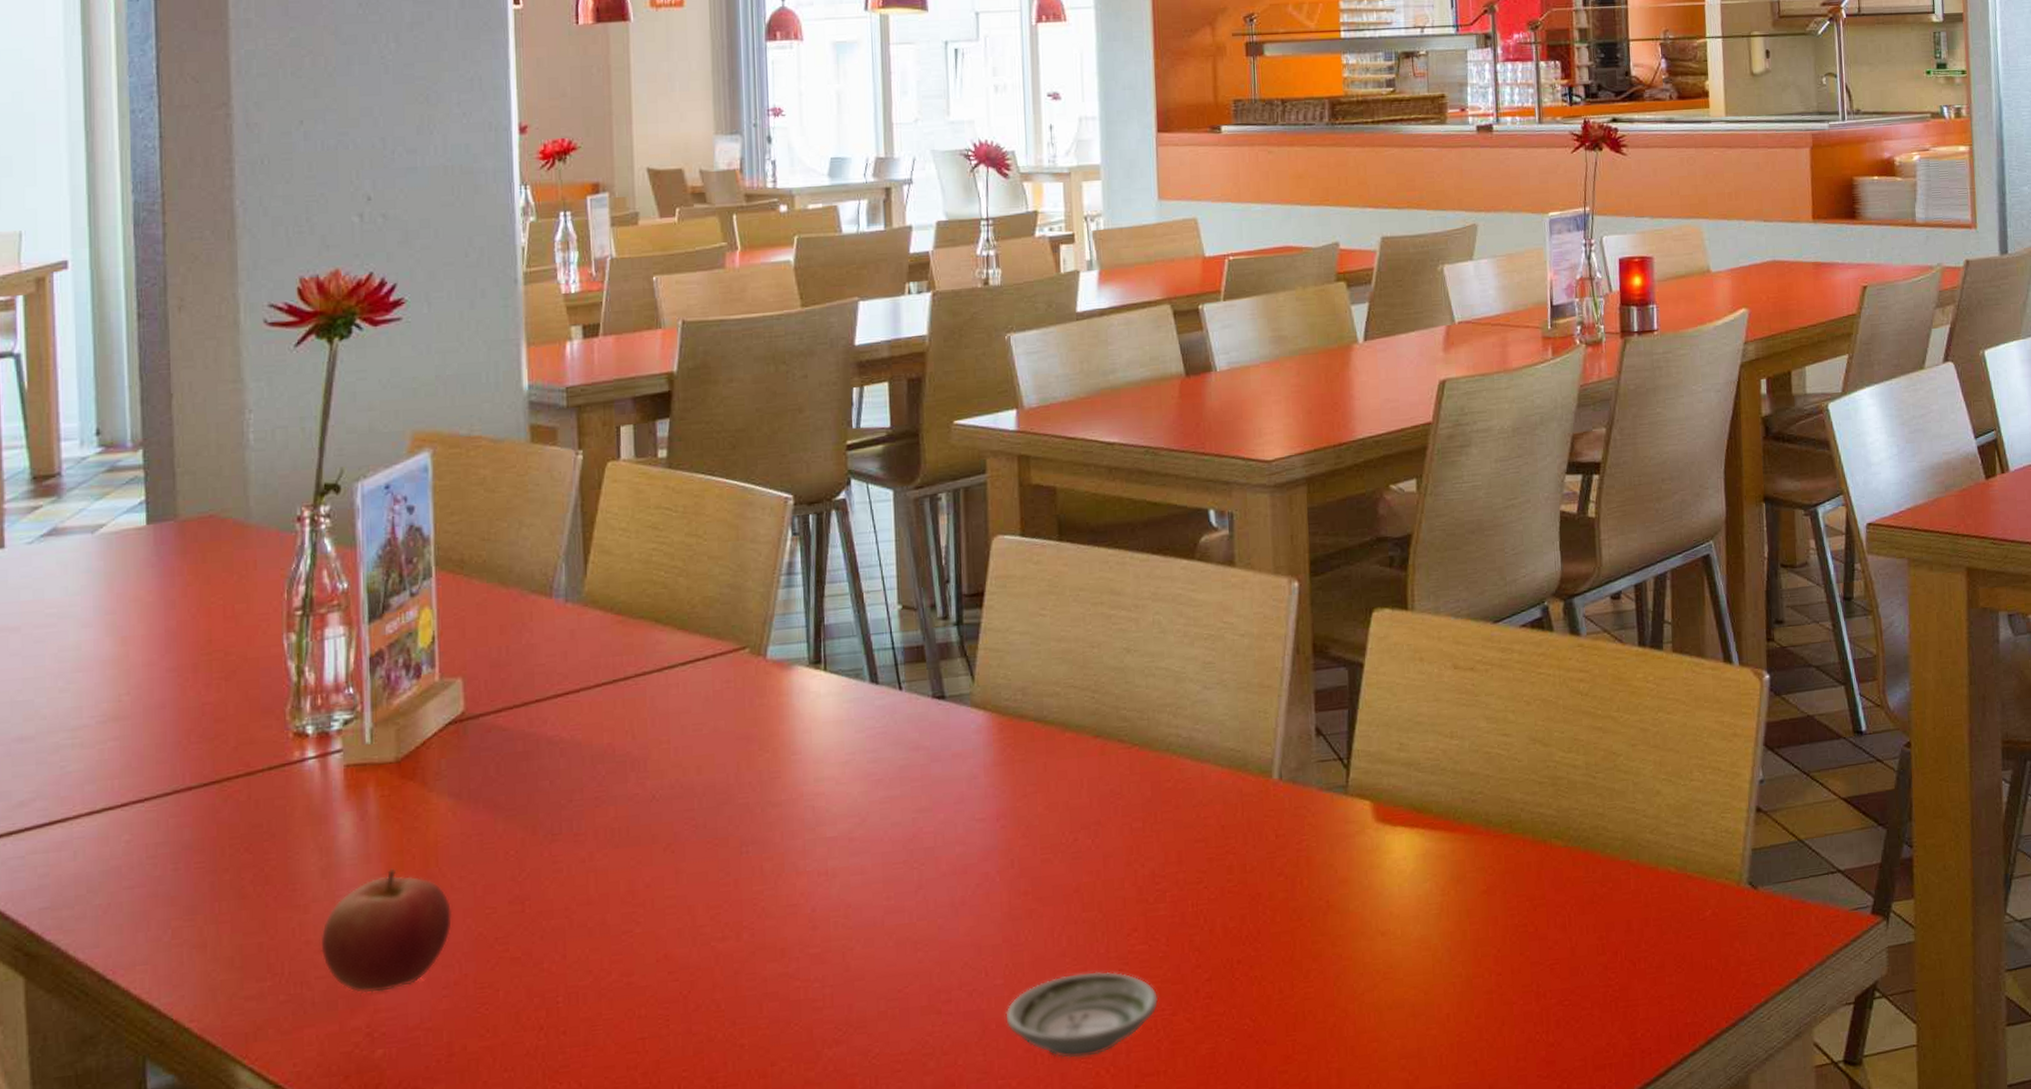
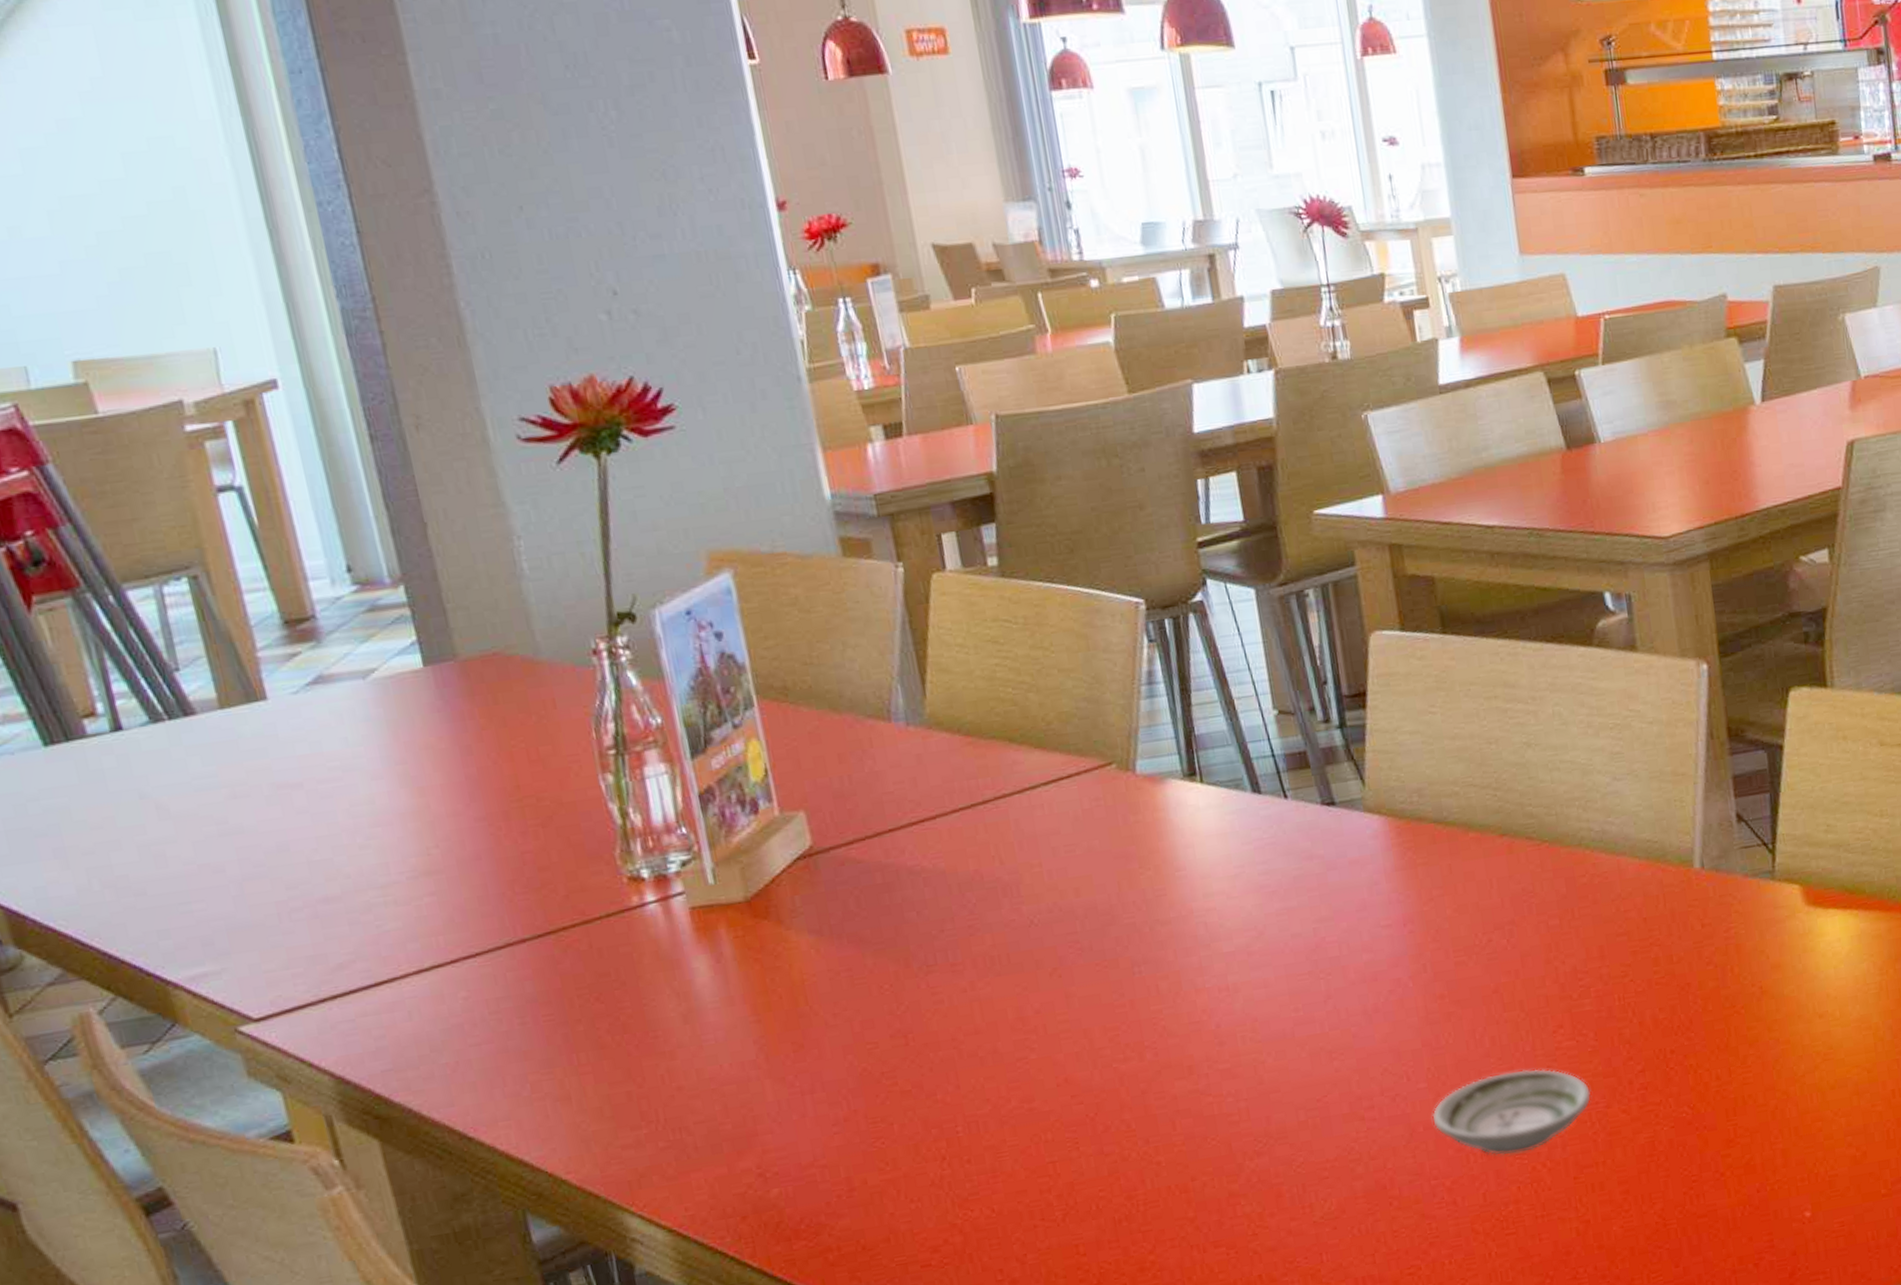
apple: present [320,868,452,994] -> none [692,1009,833,1135]

